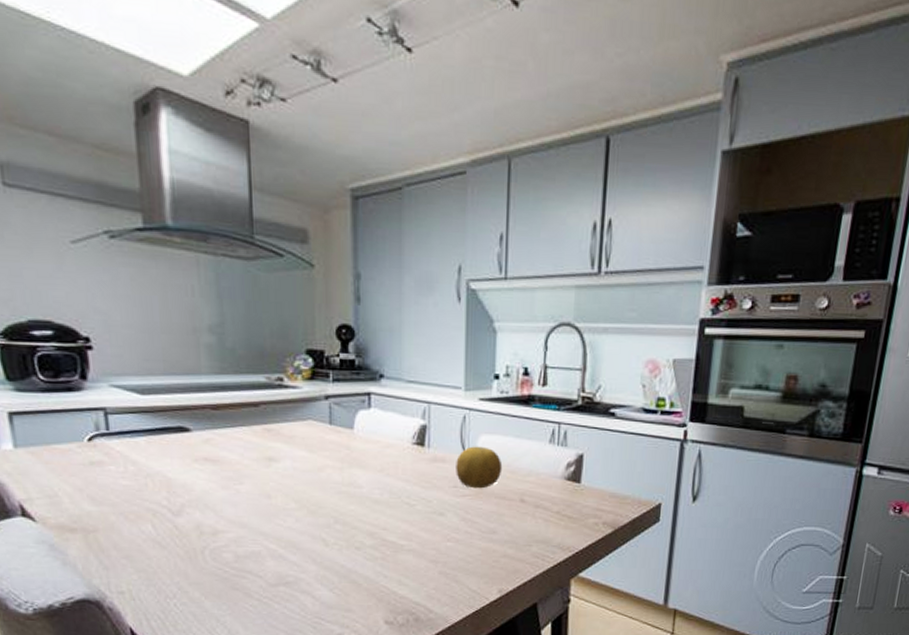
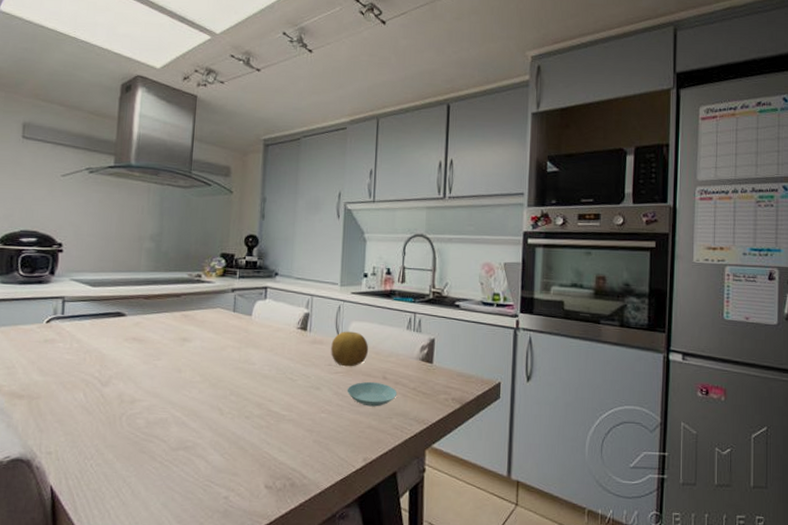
saucer: none [476,505,538,534] -> present [347,381,398,407]

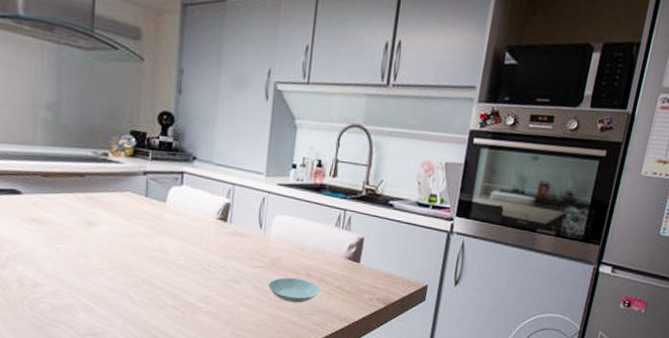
fruit: present [331,331,369,367] -> none [252,224,294,262]

